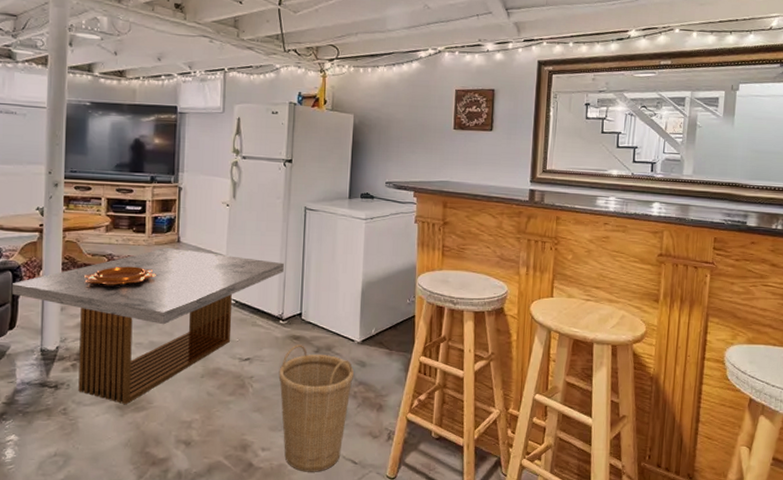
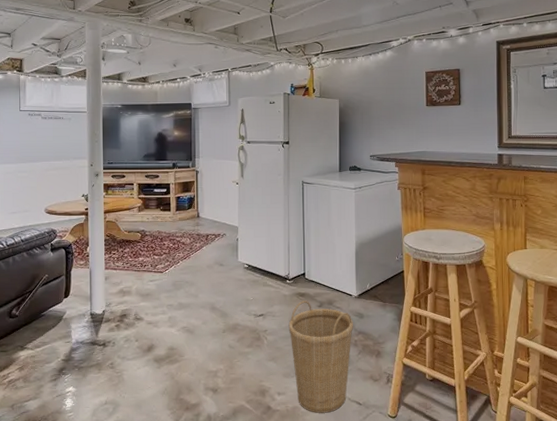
coffee table: present [12,247,285,404] -> none [66,222,288,357]
decorative bowl: present [83,266,157,286] -> none [122,240,182,257]

